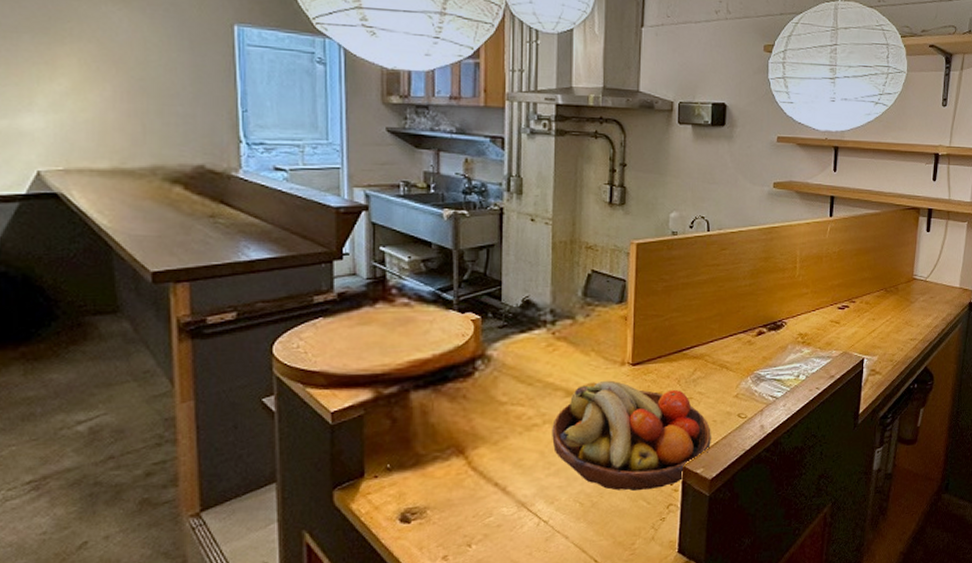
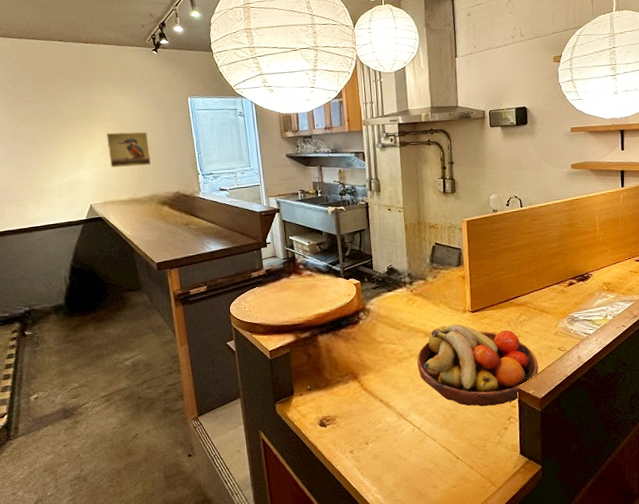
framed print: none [79,60,158,120] -> present [106,132,151,168]

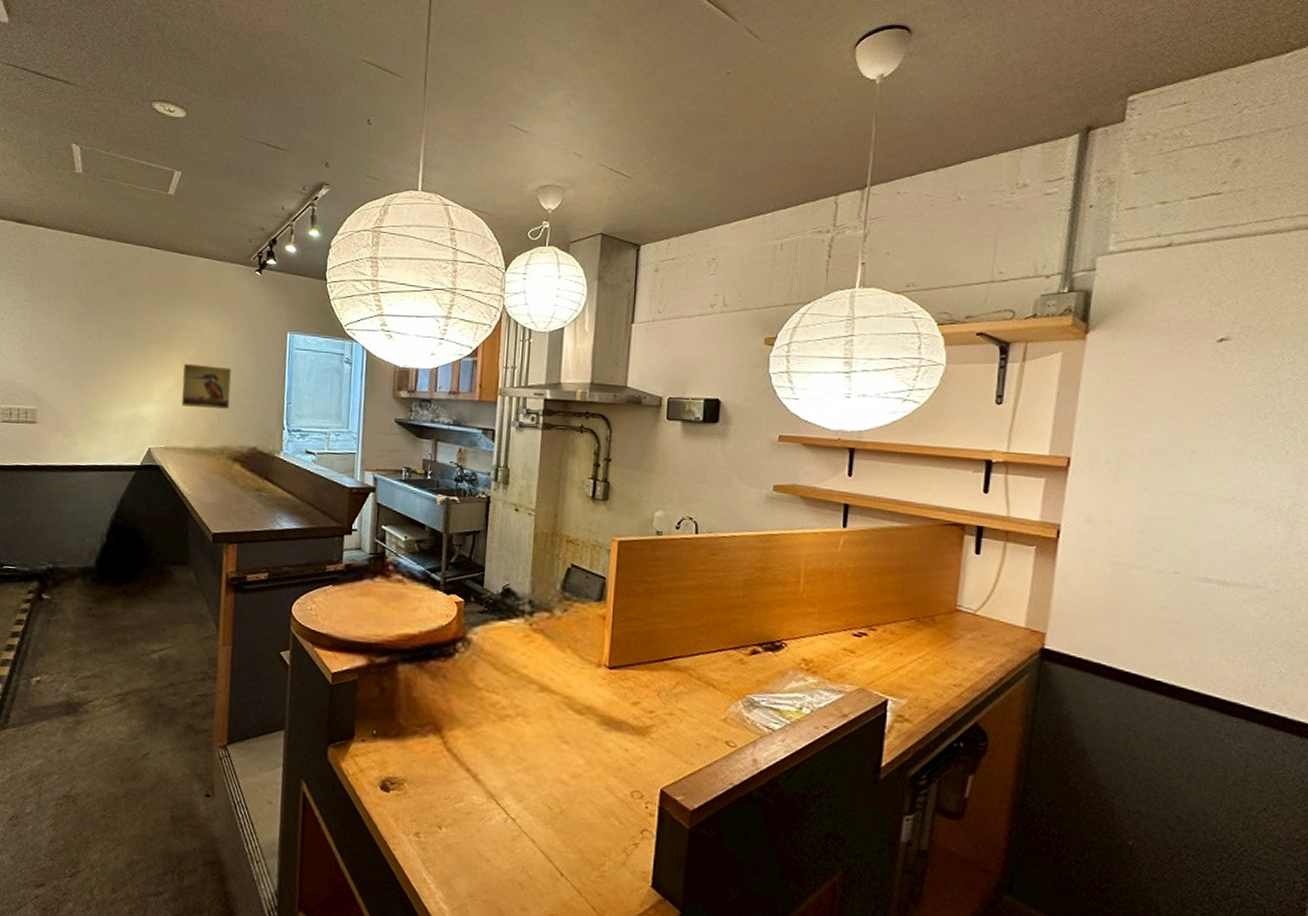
fruit bowl: present [417,324,539,406] -> none [524,680,694,809]

